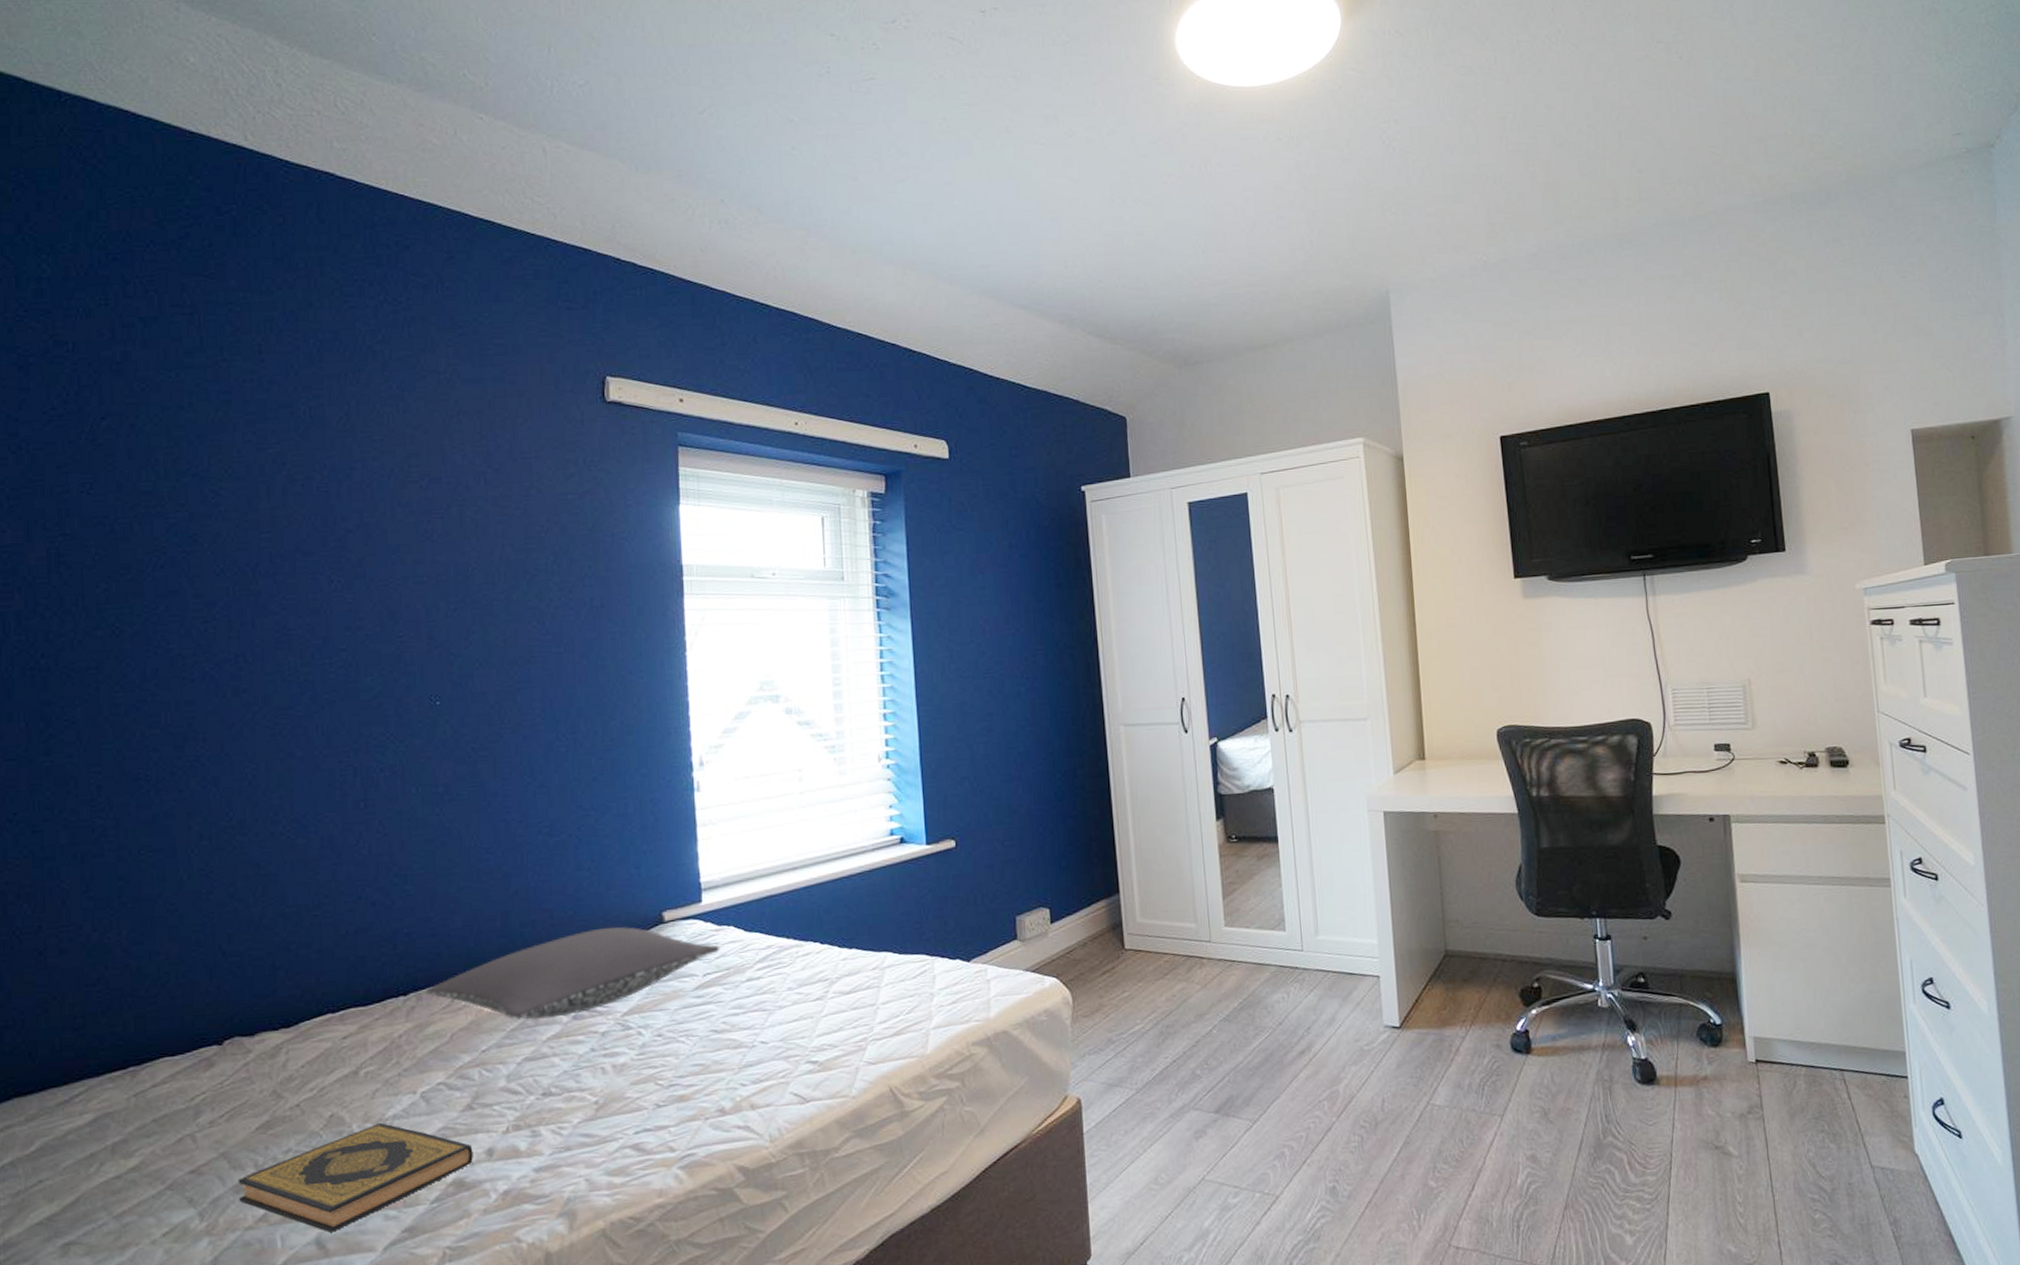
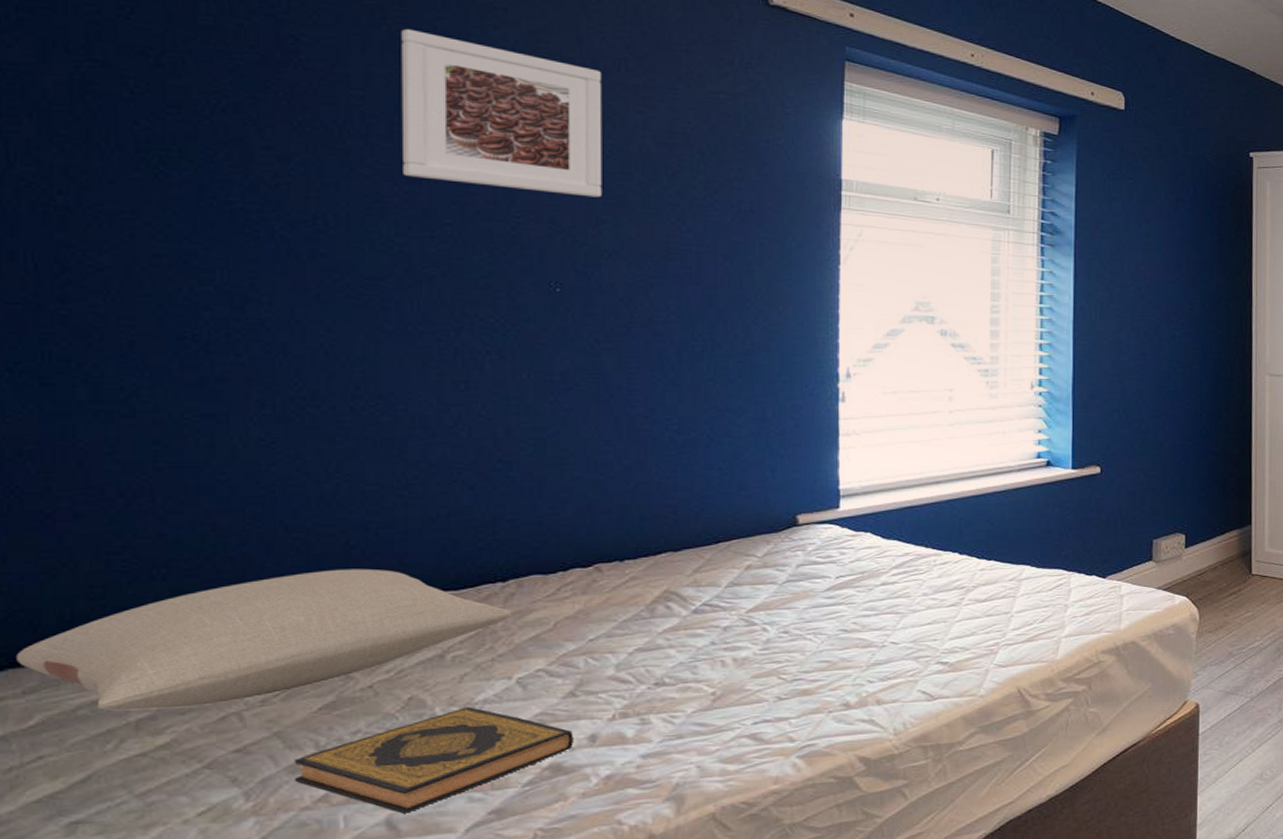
pillow: none [20,988,412,1136] -> present [16,568,510,711]
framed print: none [298,470,471,610] -> present [401,28,602,198]
pillow: present [425,926,720,1020] -> none [528,526,856,612]

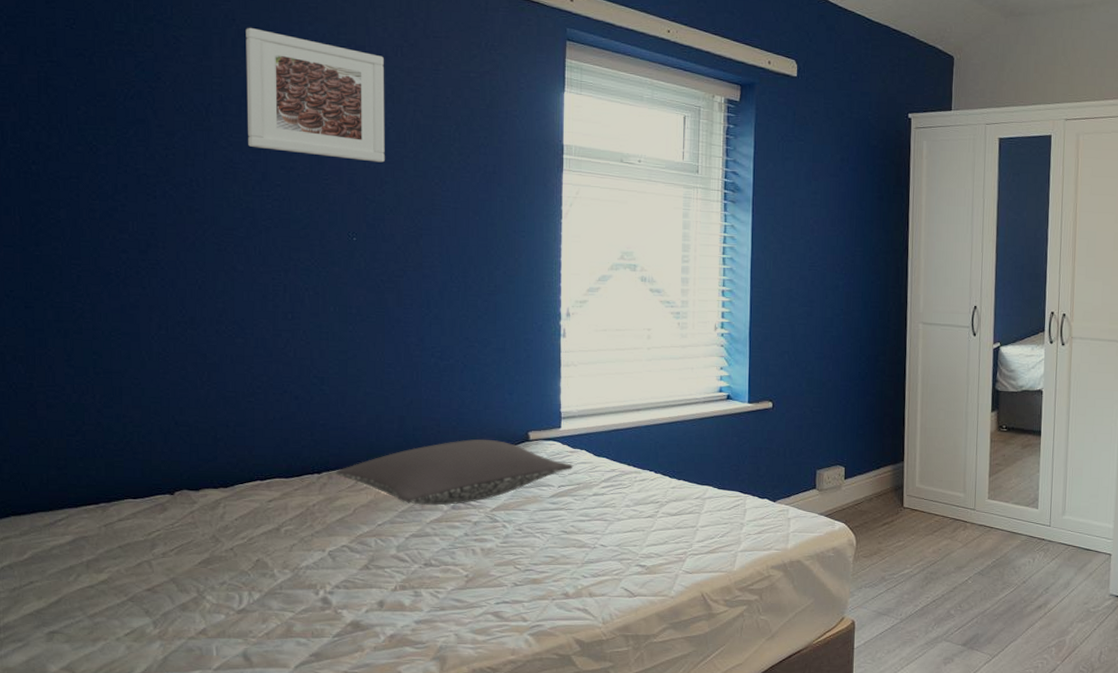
pillow: present [16,568,510,711] -> none [16,456,324,554]
hardback book: present [294,706,574,814] -> none [183,570,368,649]
pillow: none [528,526,856,612] -> present [335,439,574,506]

